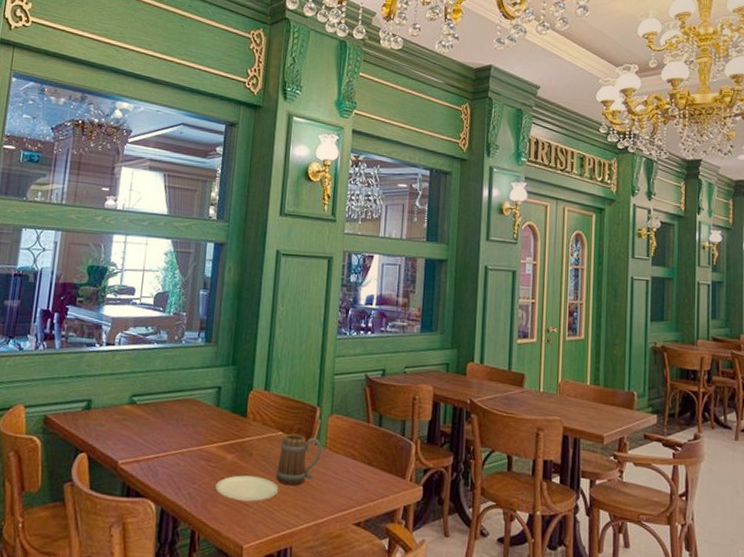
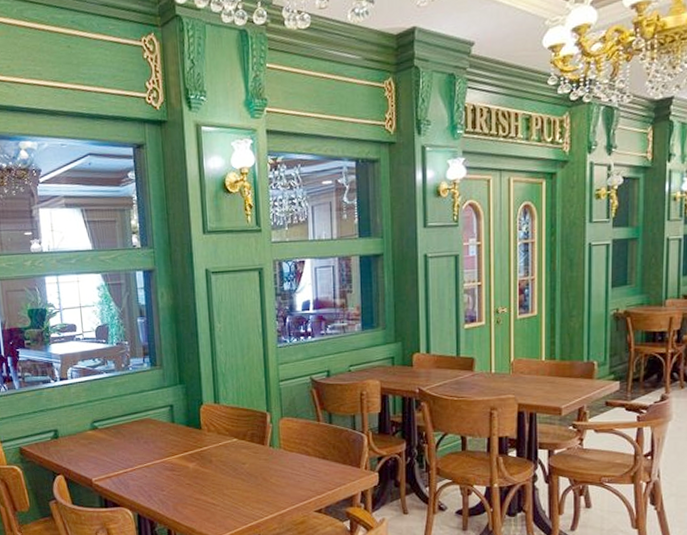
plate: present [216,475,279,502] -> none [183,479,241,502]
beer mug: present [275,433,322,486] -> none [236,439,277,484]

